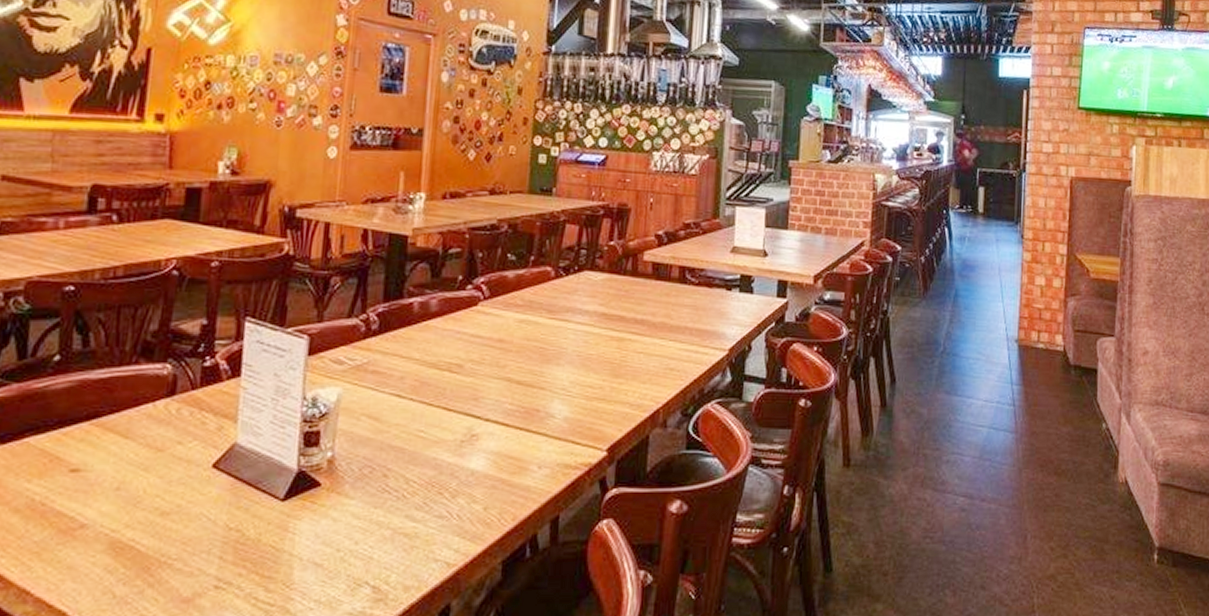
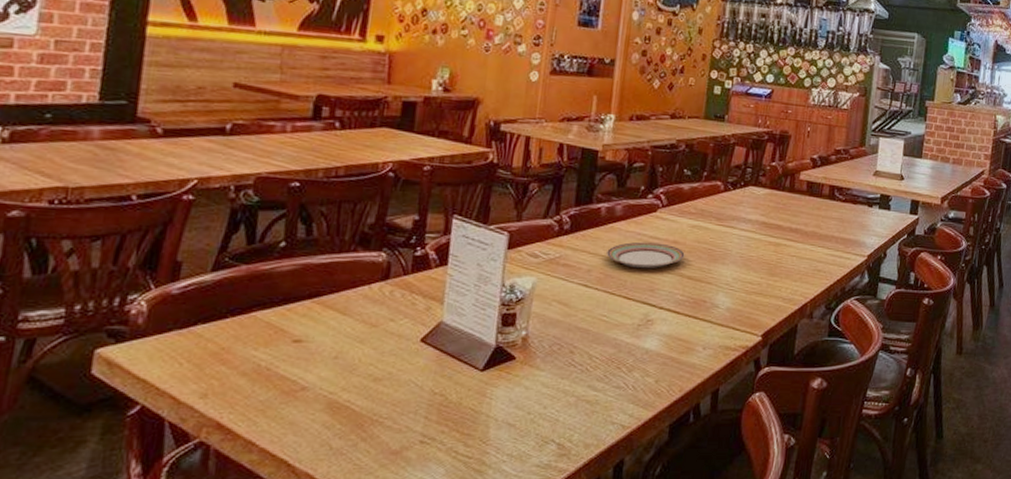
plate: none [422,341,513,374] -> present [607,241,685,269]

